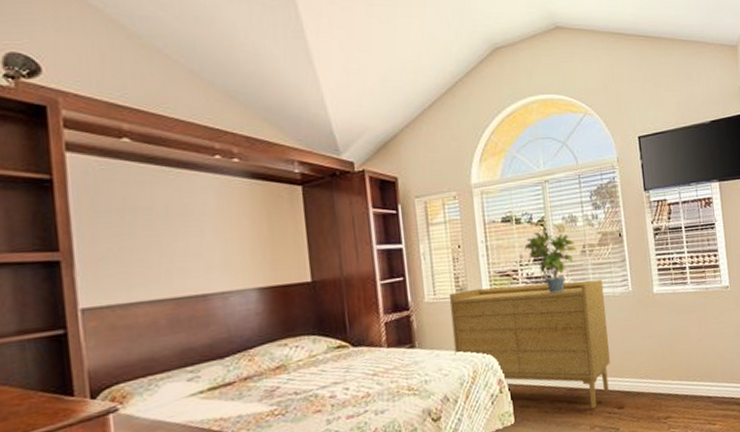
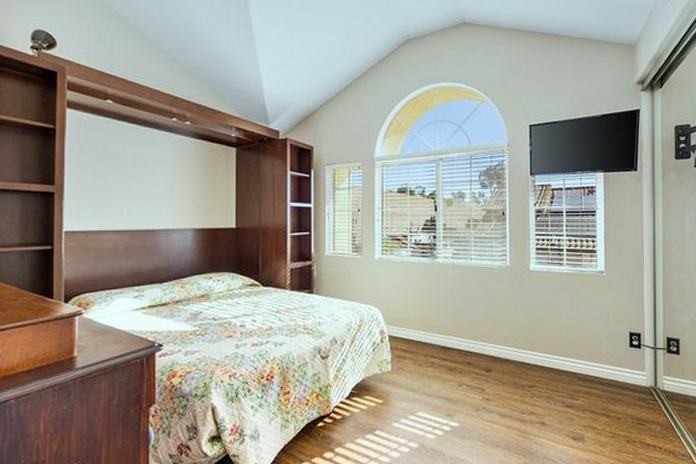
sideboard: present [448,280,610,409] -> none [346,248,483,368]
potted plant: present [524,228,578,294] -> none [415,201,463,260]

